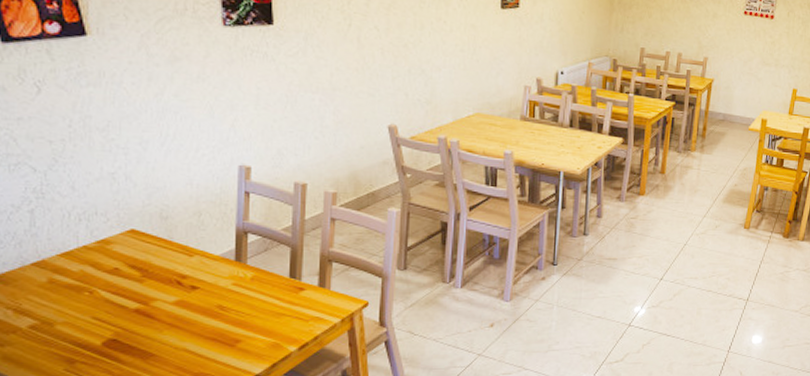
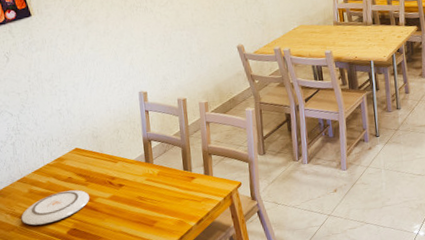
plate: none [30,286,143,329] -> present [21,190,90,226]

